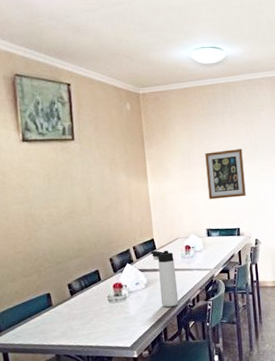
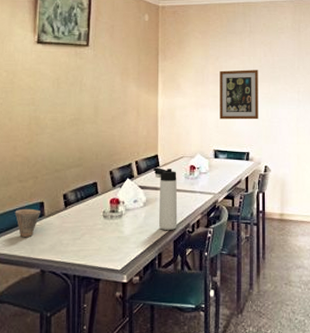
cup: none [23,300,49,327] -> present [14,208,41,237]

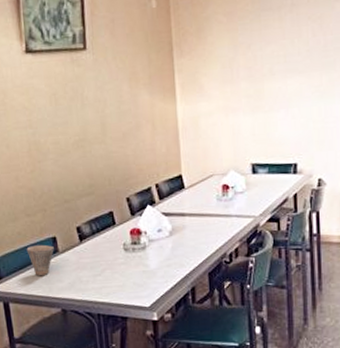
thermos bottle: present [153,167,178,230] -> none [178,190,212,262]
wall art: present [219,70,259,120] -> none [253,56,308,125]

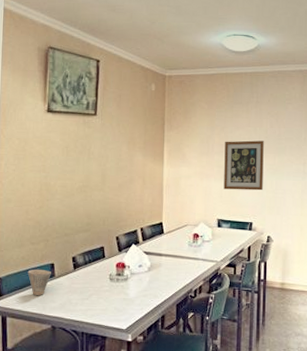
wall art: none [253,56,308,125] -> present [224,140,264,191]

